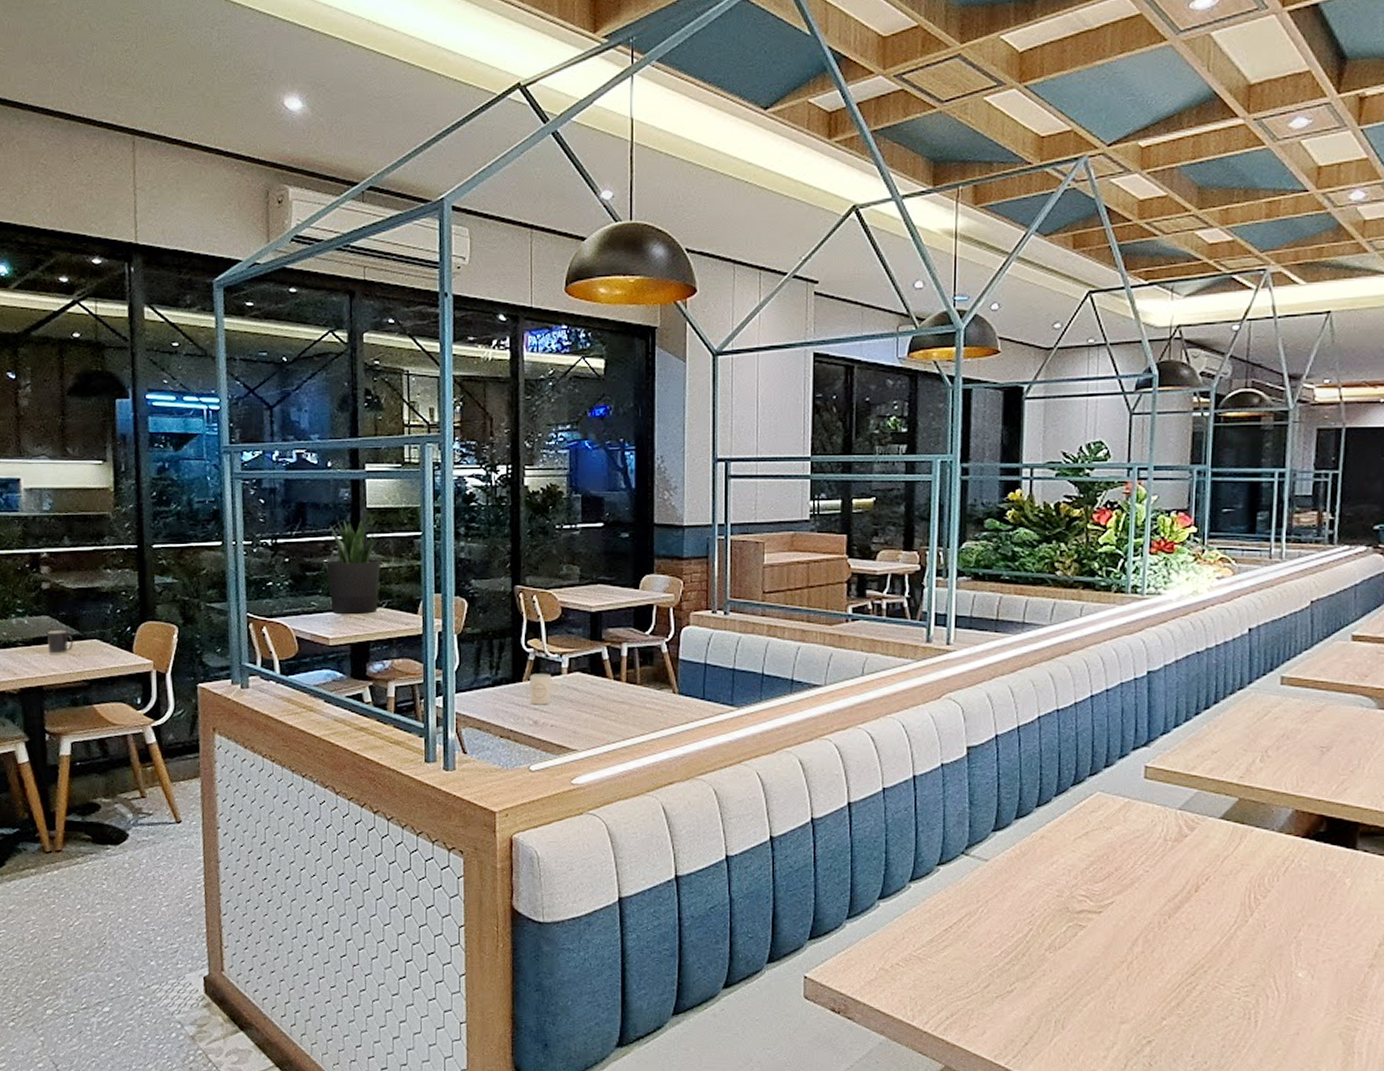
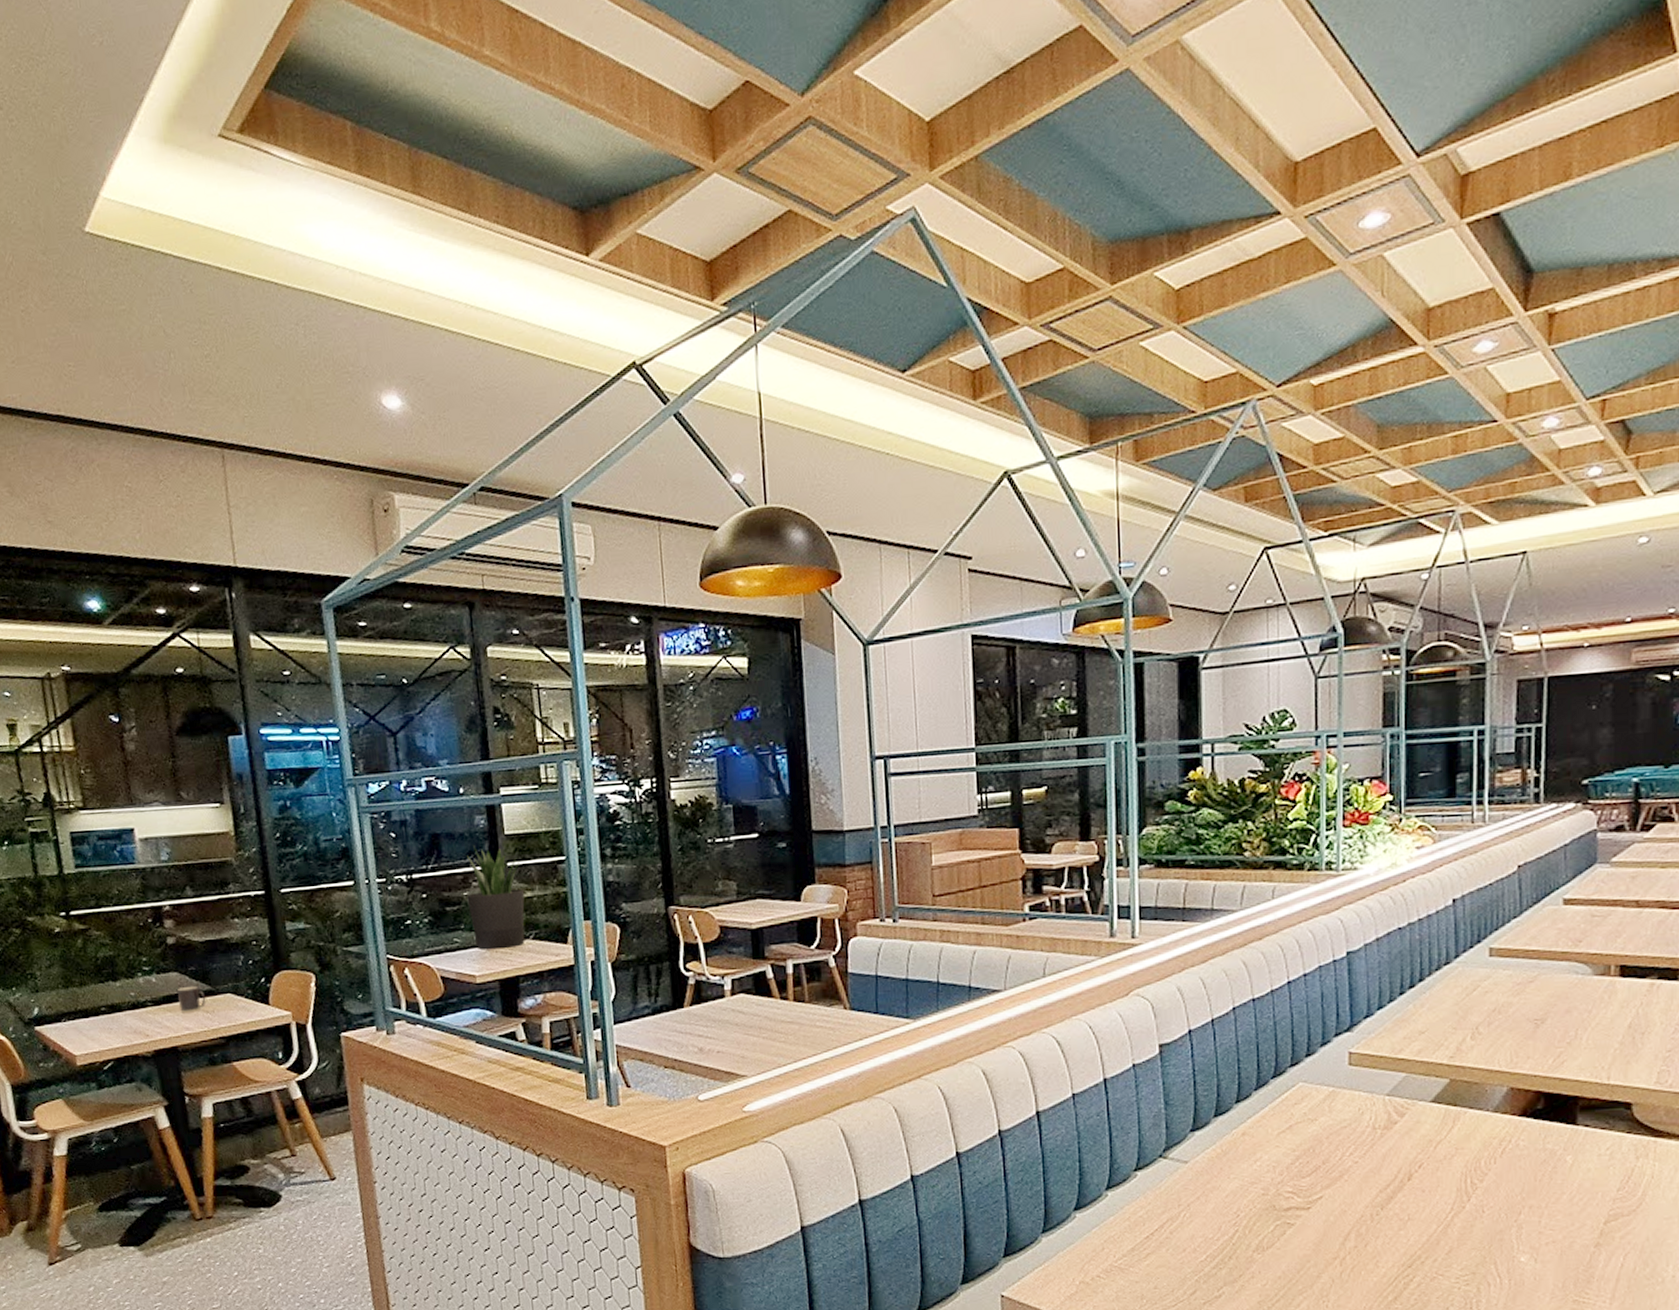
mug: present [529,674,562,705] -> none [691,998,727,1031]

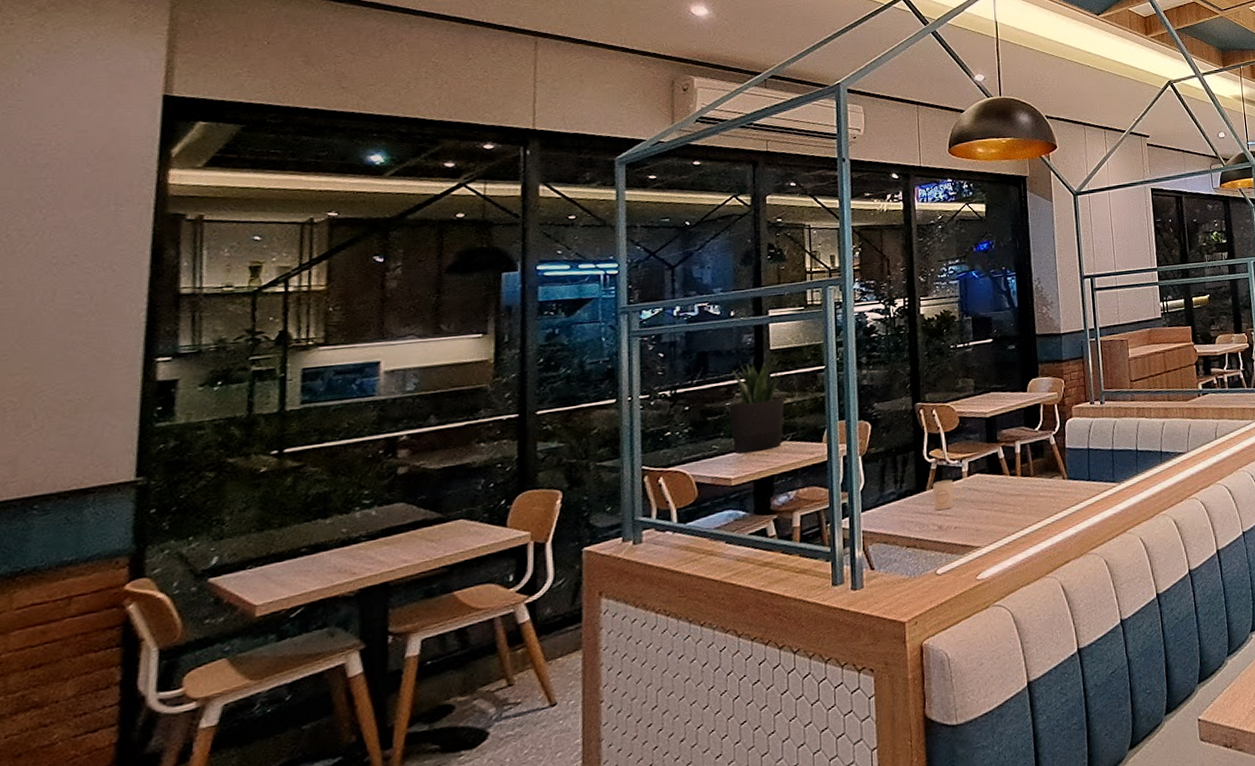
mug: present [176,985,206,1013] -> none [399,514,433,545]
mug: none [691,998,727,1031] -> present [932,480,964,511]

